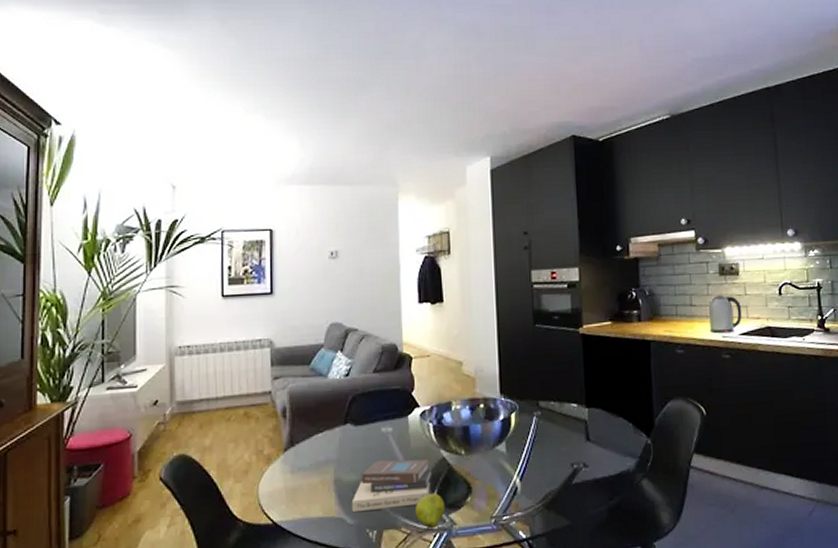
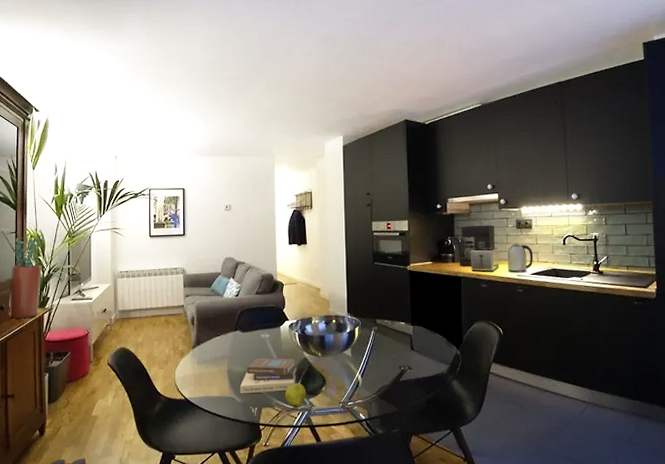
vase: none [9,291,64,420] -> present [8,230,43,319]
coffee maker: none [645,271,693,327] -> present [458,225,495,267]
toaster: none [661,300,699,335] -> present [470,247,500,273]

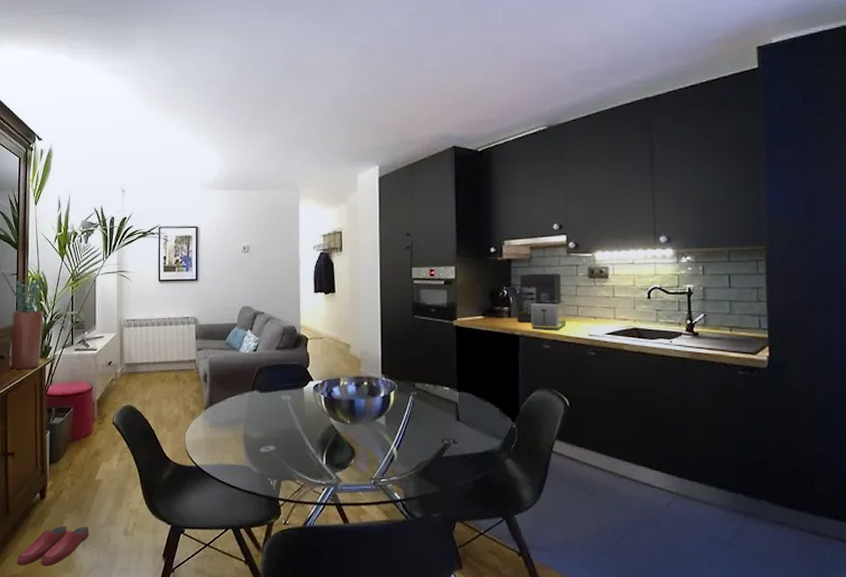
books: present [239,357,298,394] -> none [257,422,323,464]
fruit: present [284,383,307,411] -> none [307,453,333,486]
kettle: present [507,244,533,273] -> none [577,297,609,332]

